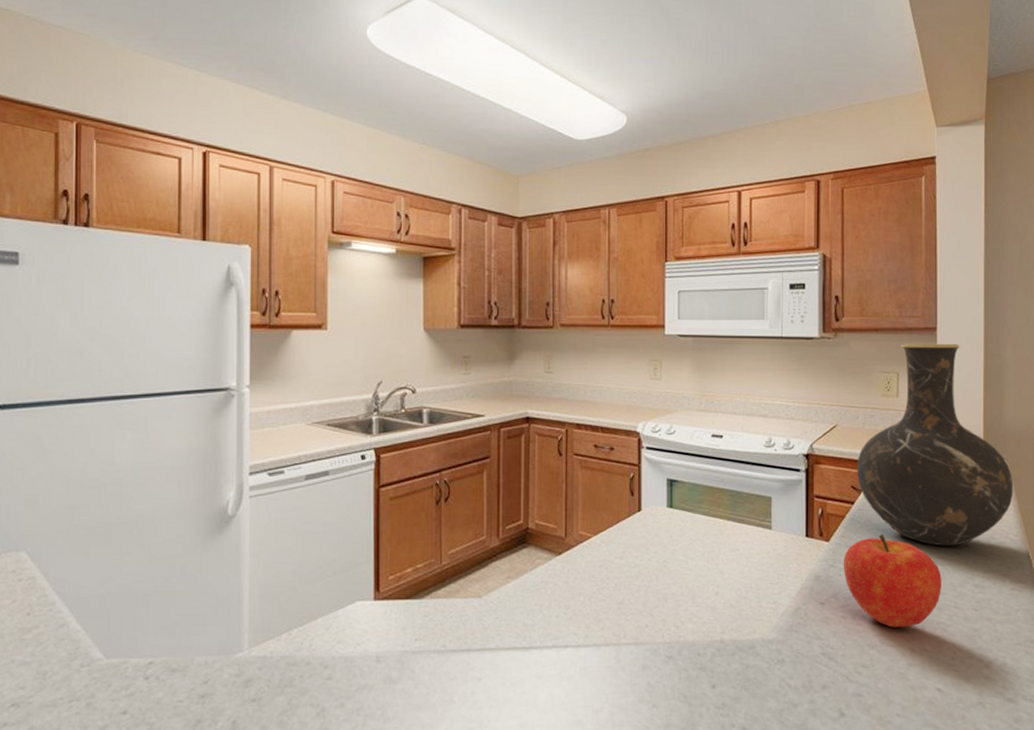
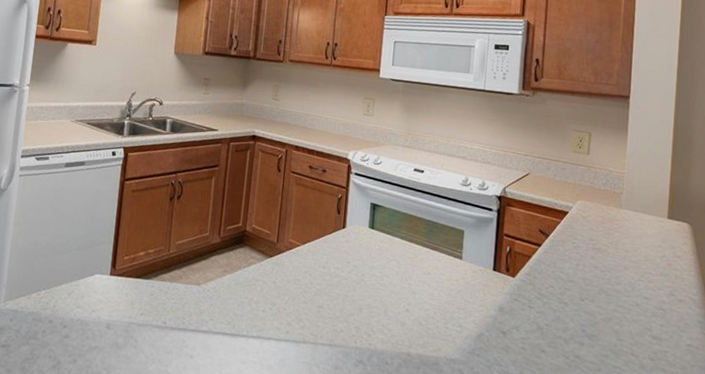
fruit: present [843,533,942,628] -> none [526,276,620,367]
vase: present [857,344,1014,546] -> none [545,107,696,298]

